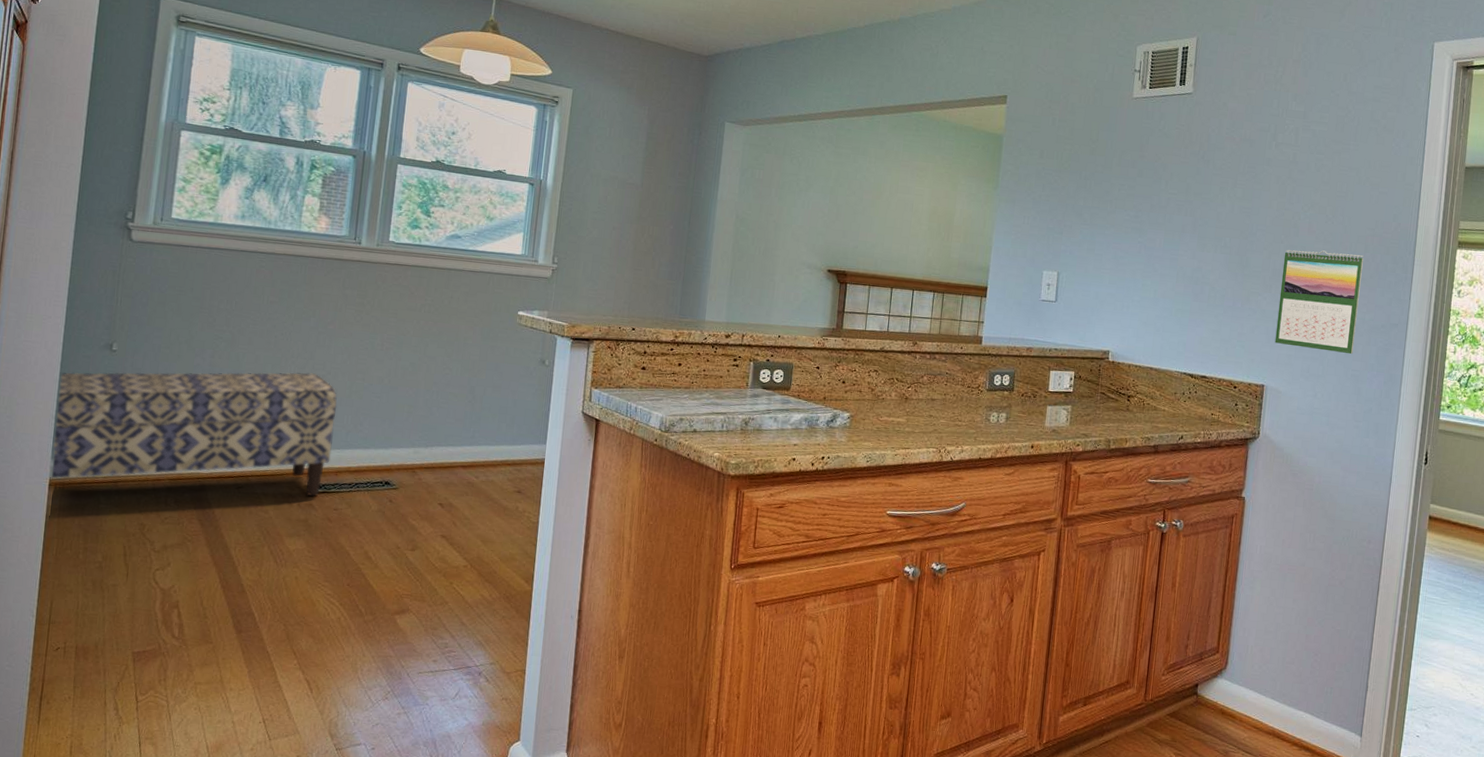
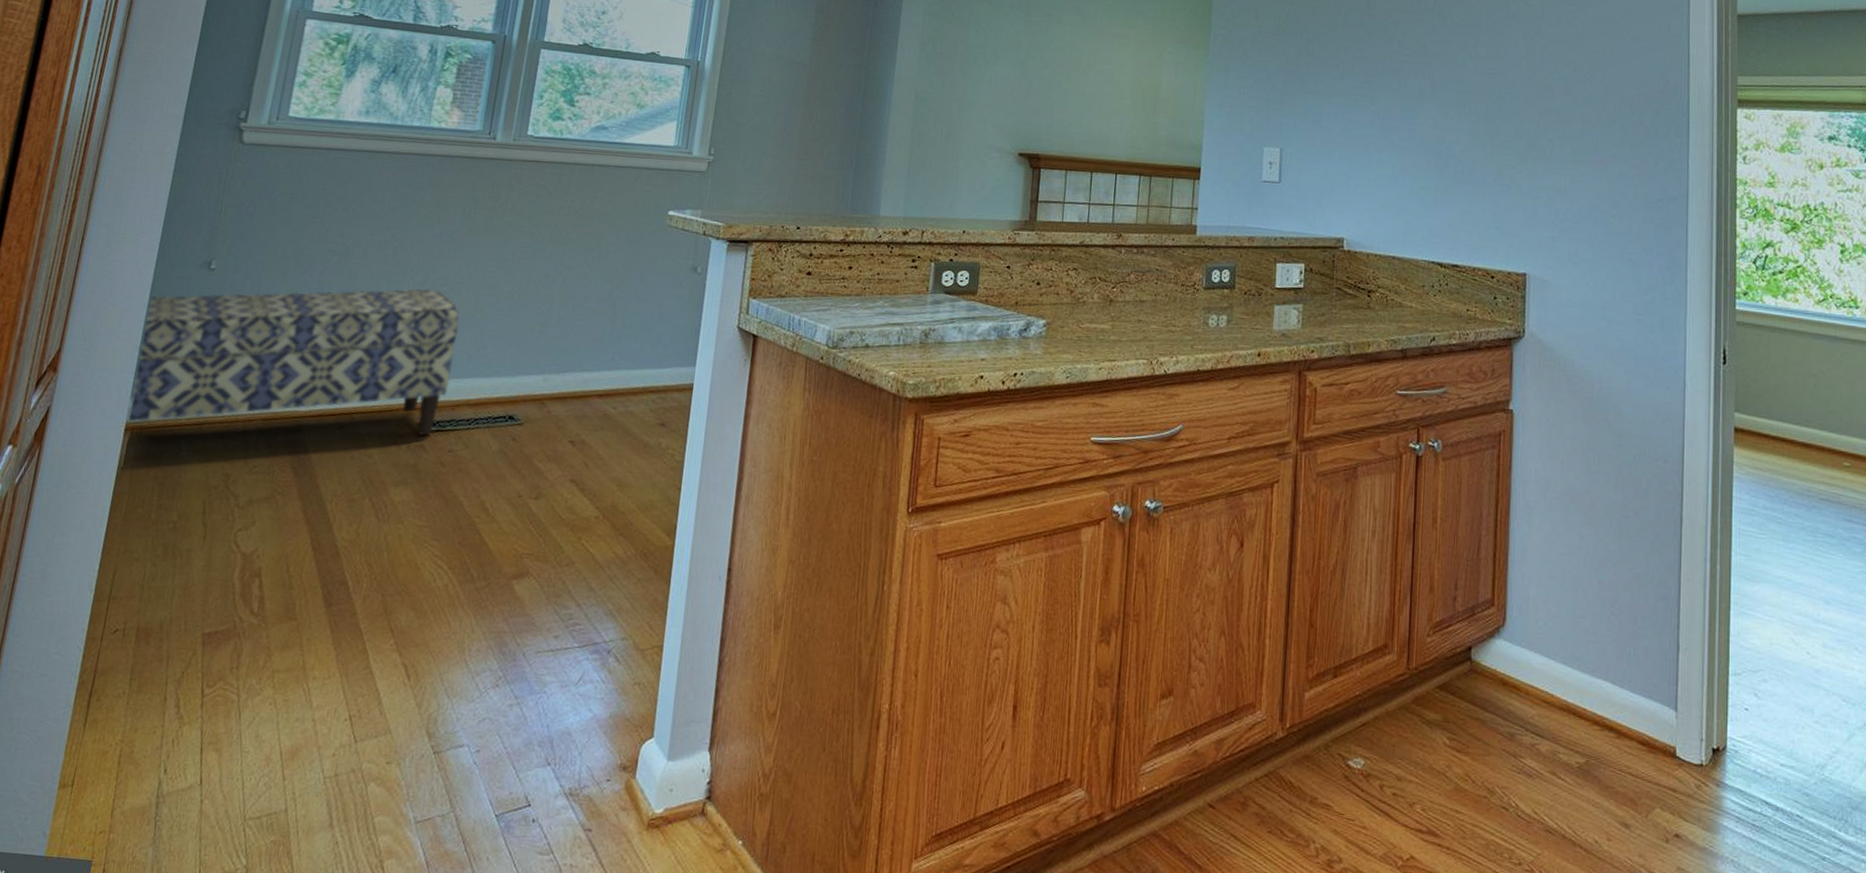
calendar: present [1274,249,1364,355] -> none [1535,114,1630,235]

